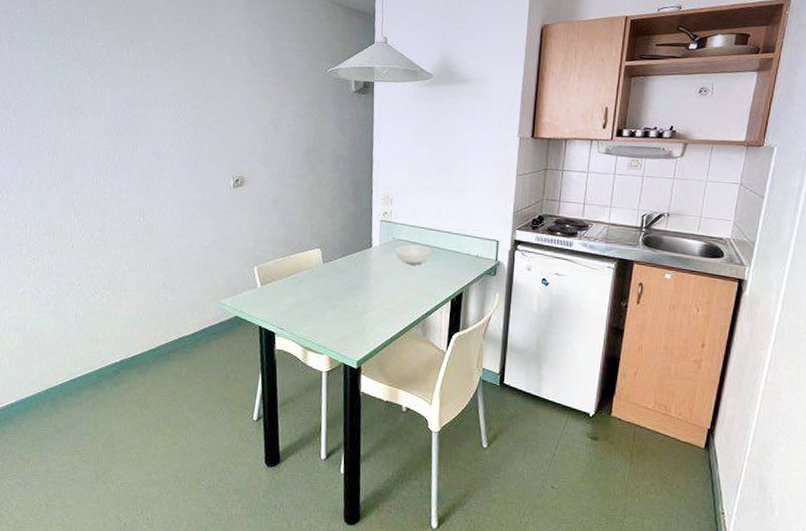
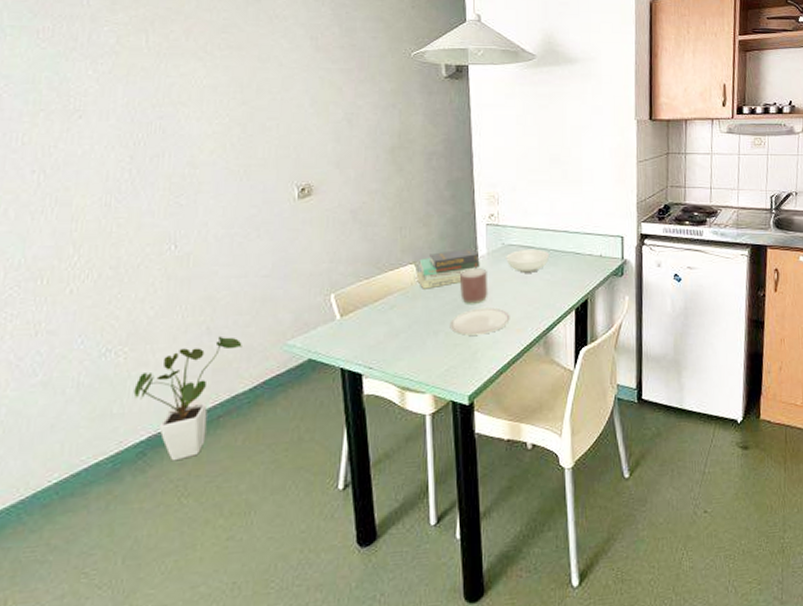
house plant: none [112,290,188,381] -> present [133,336,242,461]
books: none [320,239,373,270] -> present [415,248,480,289]
plate: none [345,290,396,313] -> present [449,307,510,336]
mug: none [355,257,379,286] -> present [459,268,488,304]

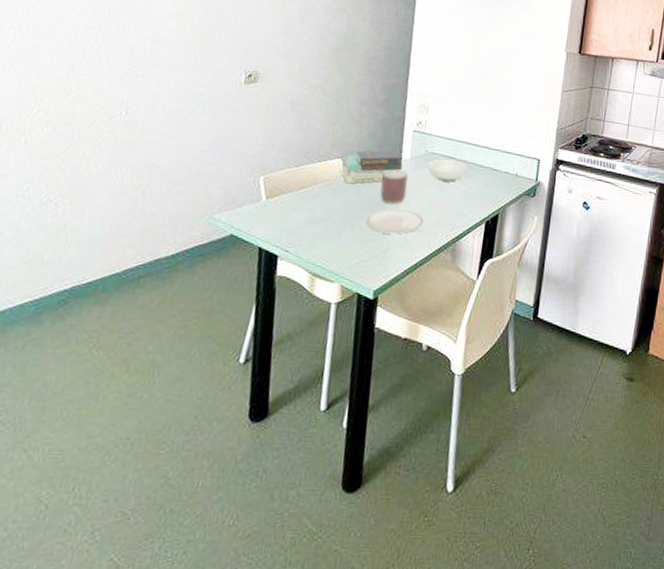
house plant: present [133,336,242,461] -> none [65,201,172,314]

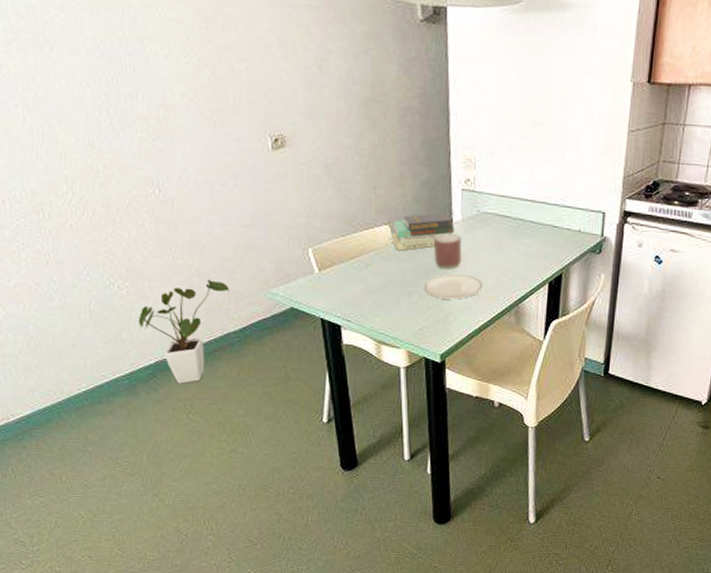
house plant: none [65,201,172,314] -> present [138,279,230,384]
bowl: present [427,159,469,182] -> none [481,219,527,243]

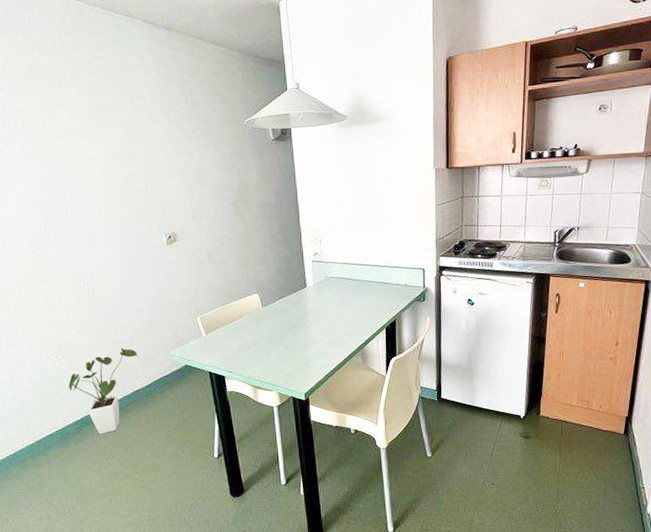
books: present [390,213,454,251] -> none [259,280,308,313]
plate: present [423,273,483,300] -> none [287,327,334,348]
mug: present [433,234,462,269] -> none [293,296,316,324]

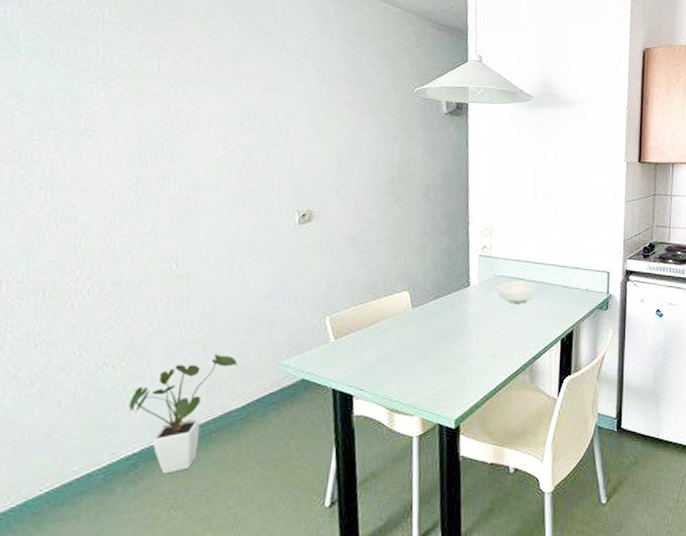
bowl: none [329,281,364,300] -> present [496,281,539,303]

